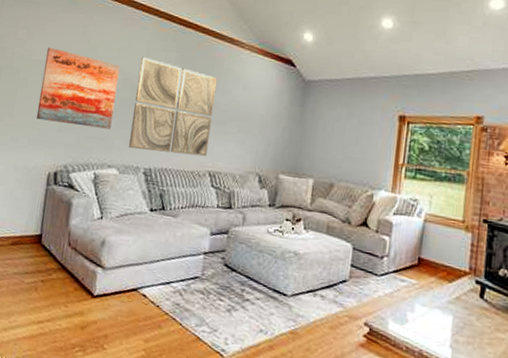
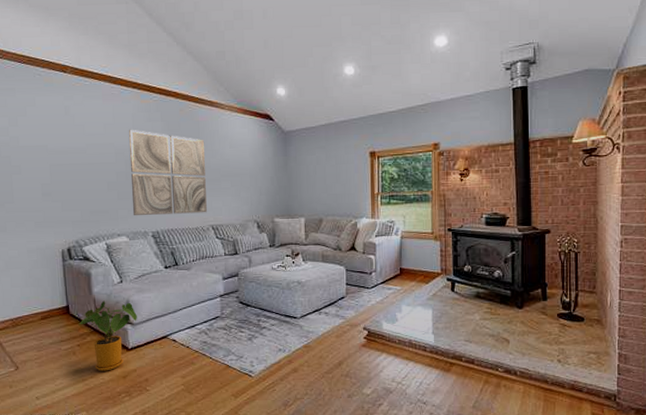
wall art: present [36,47,120,129] -> none [33,132,113,203]
house plant: none [48,235,111,317] -> present [79,300,137,371]

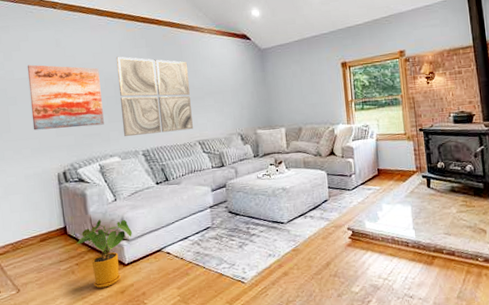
wall art: none [33,132,113,203] -> present [27,64,104,130]

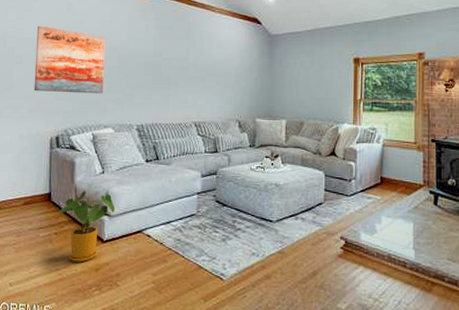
wall art: present [116,56,193,137] -> none [120,26,193,110]

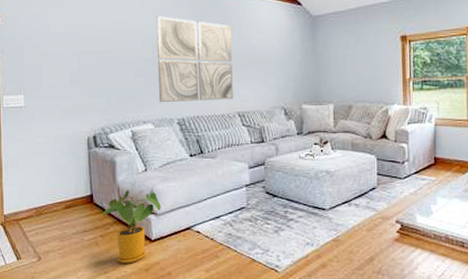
wall art: present [34,26,105,94] -> none [63,19,139,90]
wall art: none [120,26,193,110] -> present [157,15,233,103]

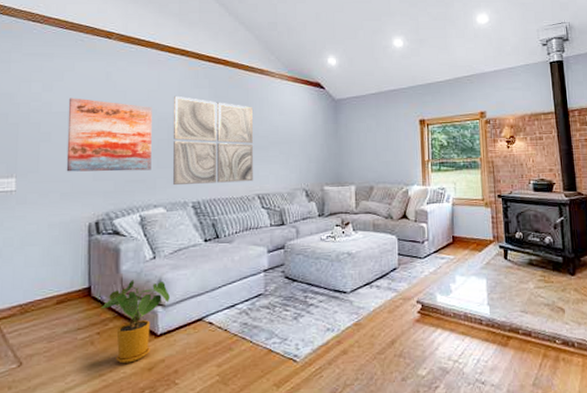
wall art: none [63,19,139,90] -> present [66,98,152,172]

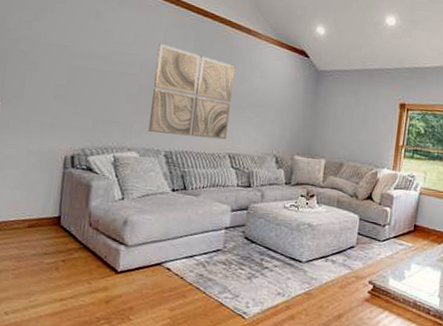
wall art: present [66,98,152,172] -> none [48,30,137,114]
house plant: present [102,279,170,364] -> none [69,216,133,293]

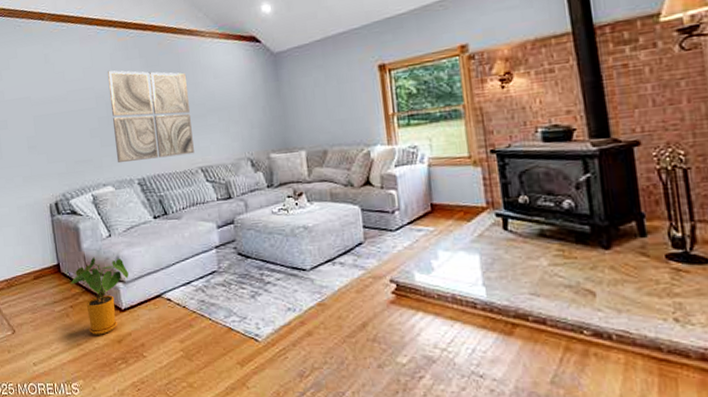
house plant: none [69,216,133,293] -> present [71,257,129,335]

